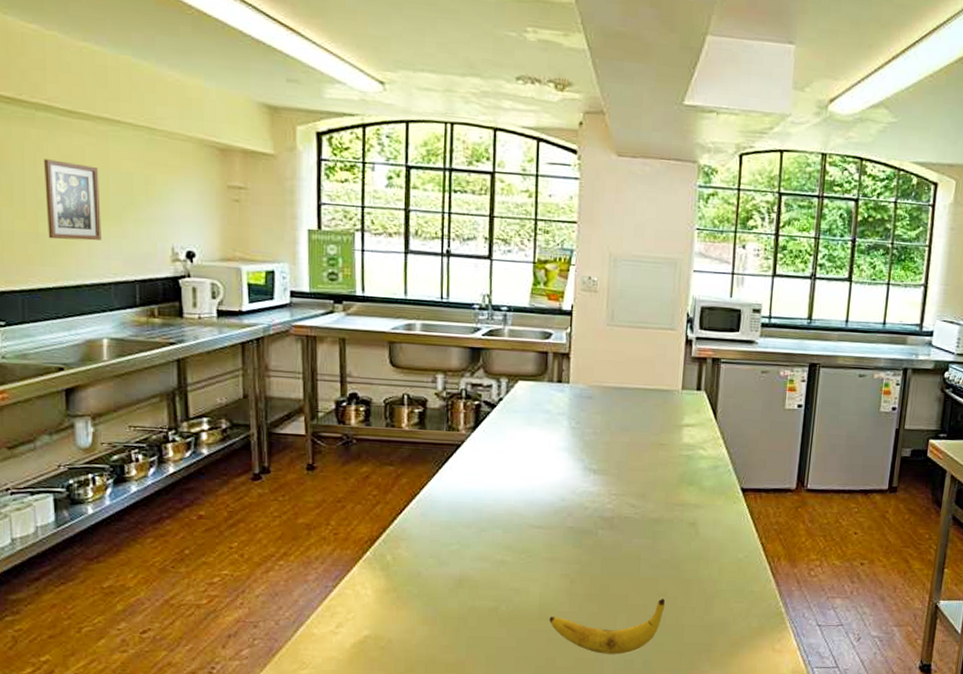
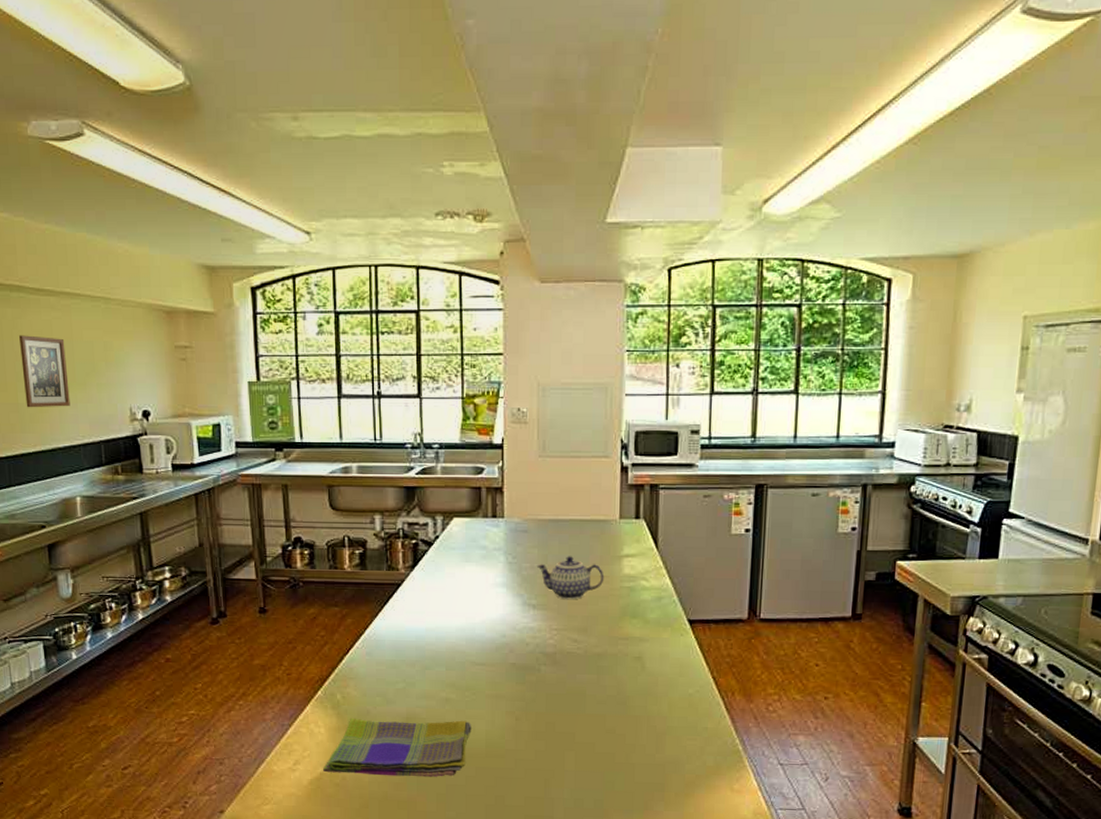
dish towel: none [368,579,526,640] -> present [323,718,472,777]
banana: present [549,598,665,655] -> none [496,736,613,793]
teapot: none [599,423,665,466] -> present [536,556,605,600]

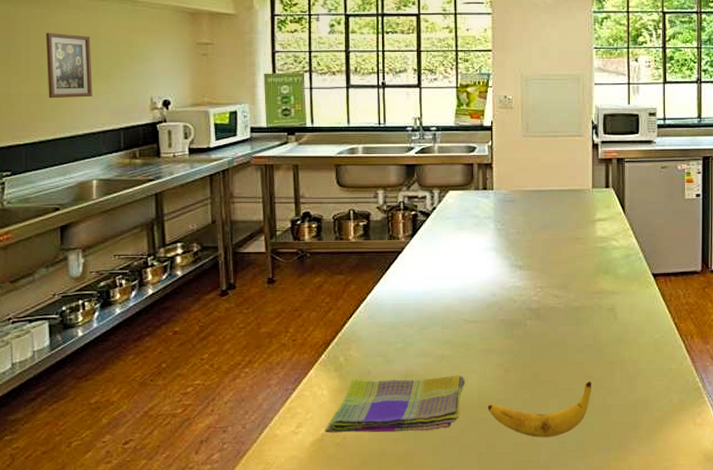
banana: none [496,736,613,793] -> present [488,381,591,438]
teapot: present [536,556,605,600] -> none [522,221,581,260]

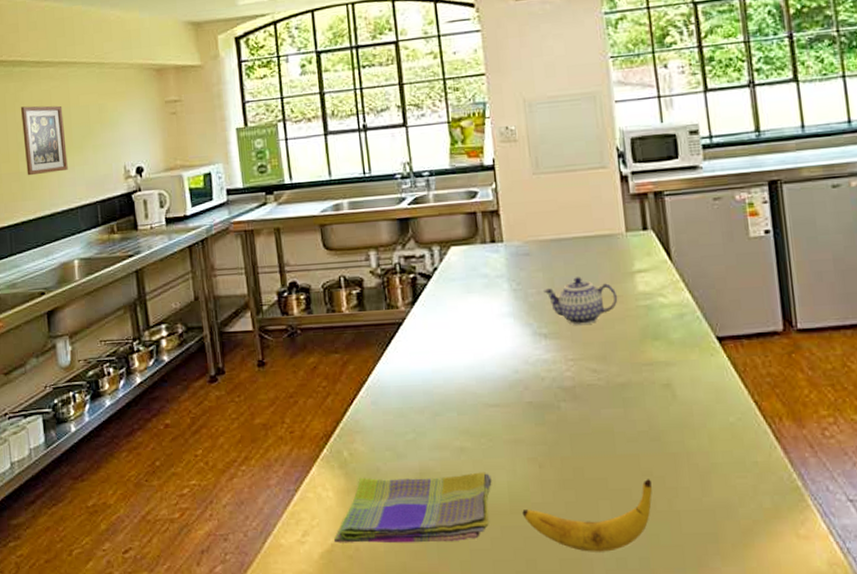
teapot: none [522,221,581,260] -> present [542,277,618,326]

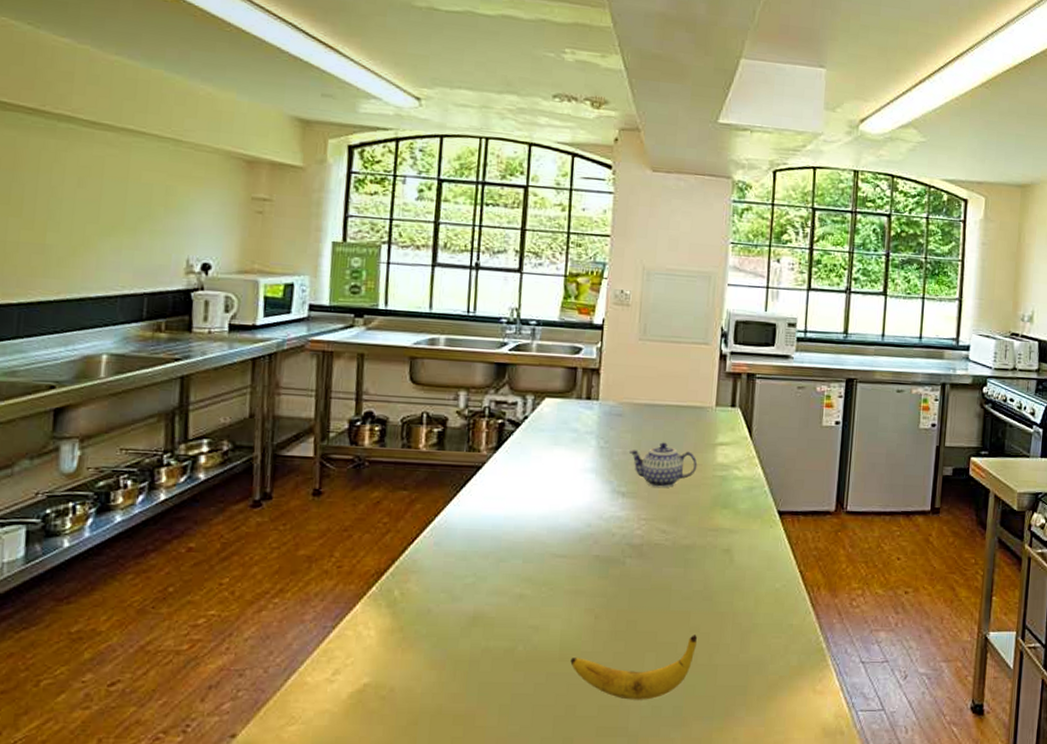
picture frame: present [21,105,68,176] -> none [55,169,118,253]
dish towel: present [334,472,492,543] -> none [368,617,546,686]

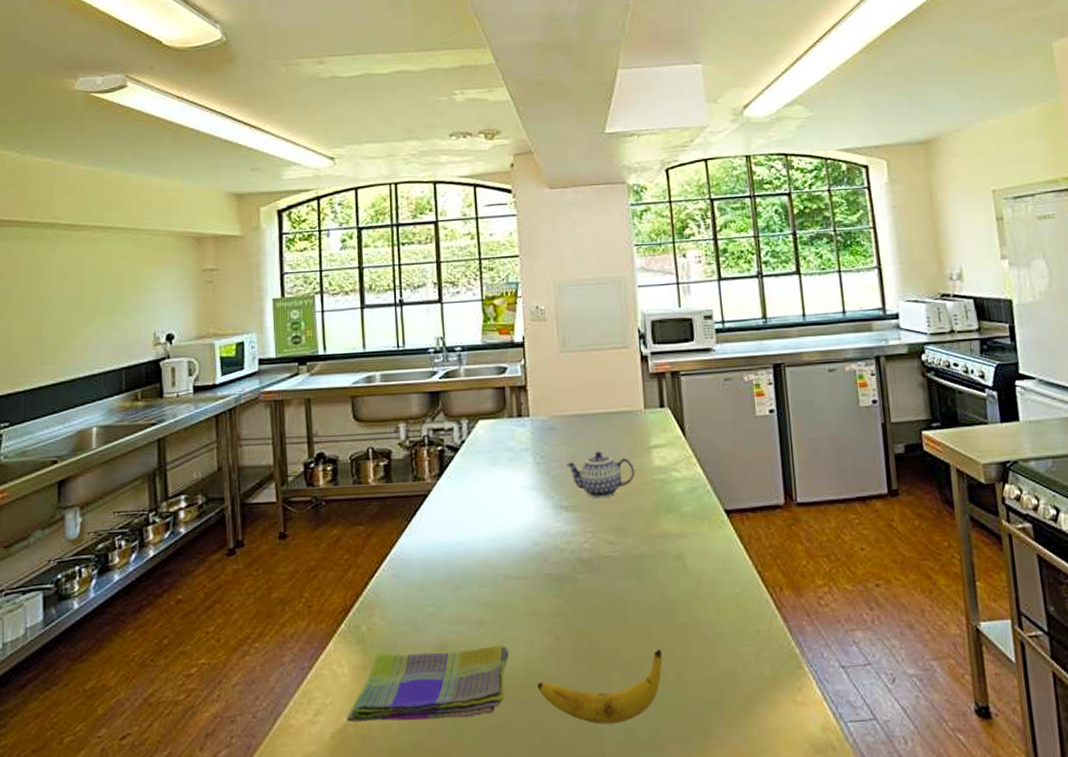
dish towel: none [368,617,546,686] -> present [347,645,509,723]

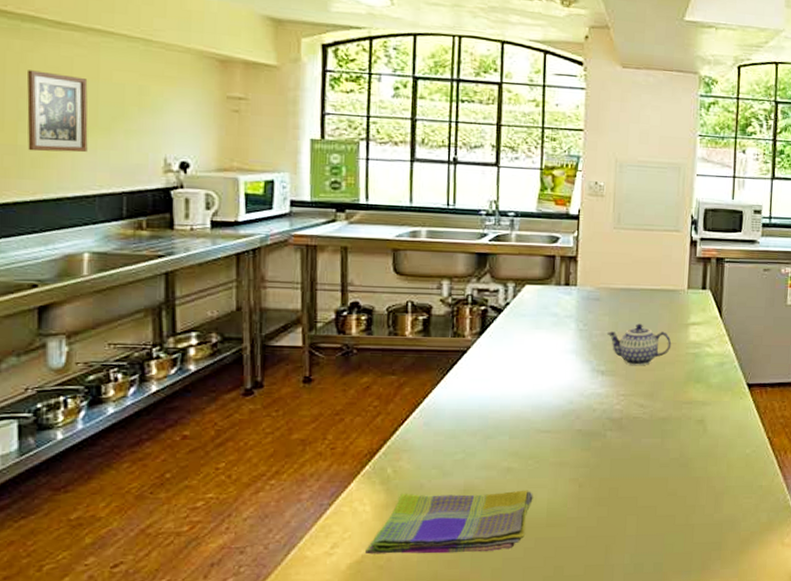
picture frame: none [48,269,94,340] -> present [27,70,88,153]
banana: present [537,649,662,724] -> none [557,498,674,559]

